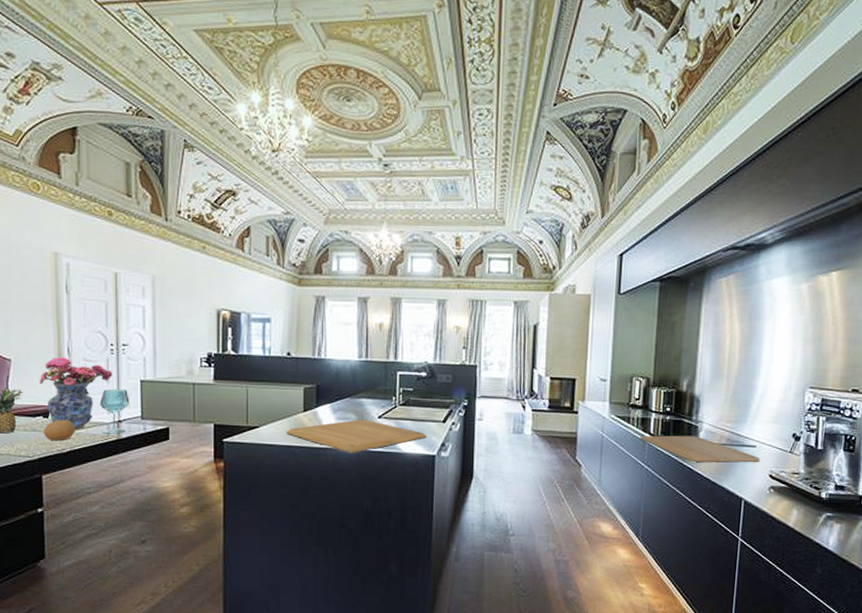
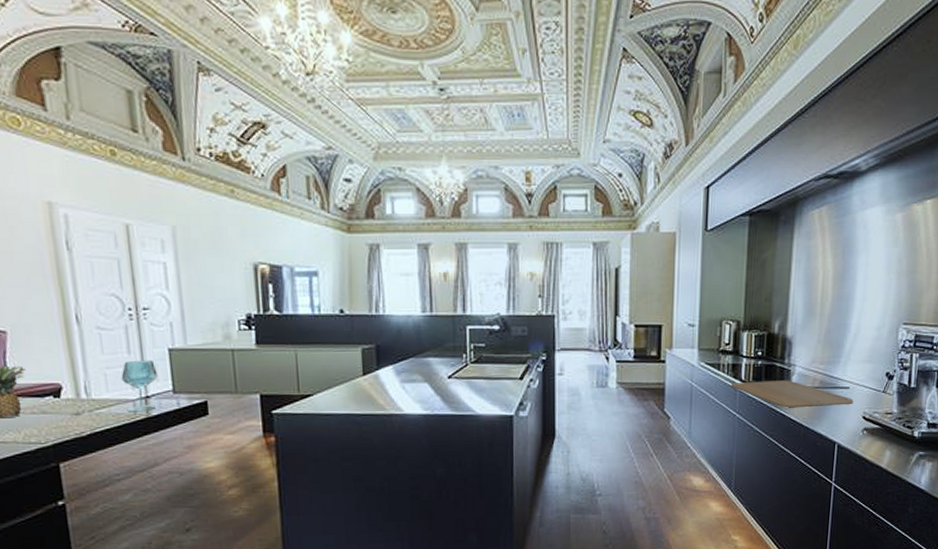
flower arrangement: present [39,357,113,430] -> none [44,326,134,409]
fruit: present [44,419,75,441] -> none [55,398,95,424]
chopping board: present [286,419,427,454] -> none [344,380,503,420]

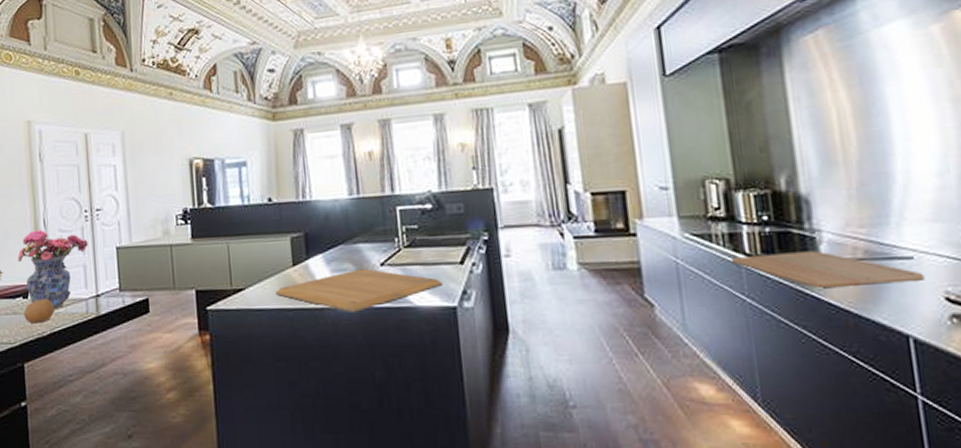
flower arrangement: none [44,326,134,409] -> present [18,230,88,309]
fruit: none [55,398,95,424] -> present [24,298,54,324]
wine glass: present [121,360,158,412] -> none [77,258,107,312]
chopping board: none [344,380,503,420] -> present [275,269,443,314]

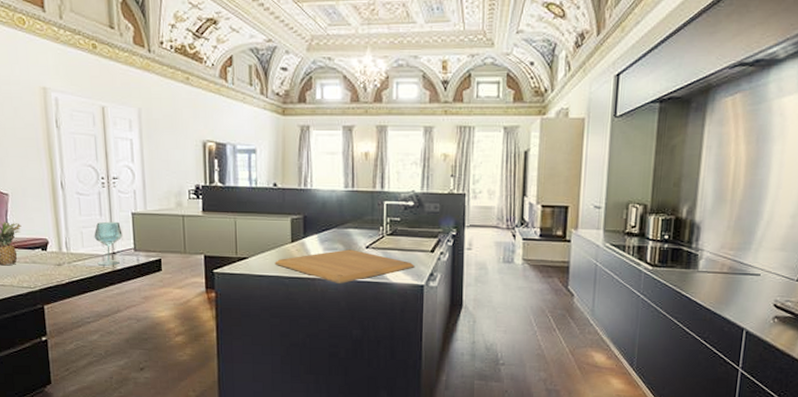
flower arrangement: present [18,230,88,309] -> none [36,191,105,261]
fruit: present [24,298,54,324] -> none [43,252,73,273]
wine glass: none [77,258,107,312] -> present [94,221,123,266]
chopping board: present [731,251,925,289] -> none [635,264,765,292]

